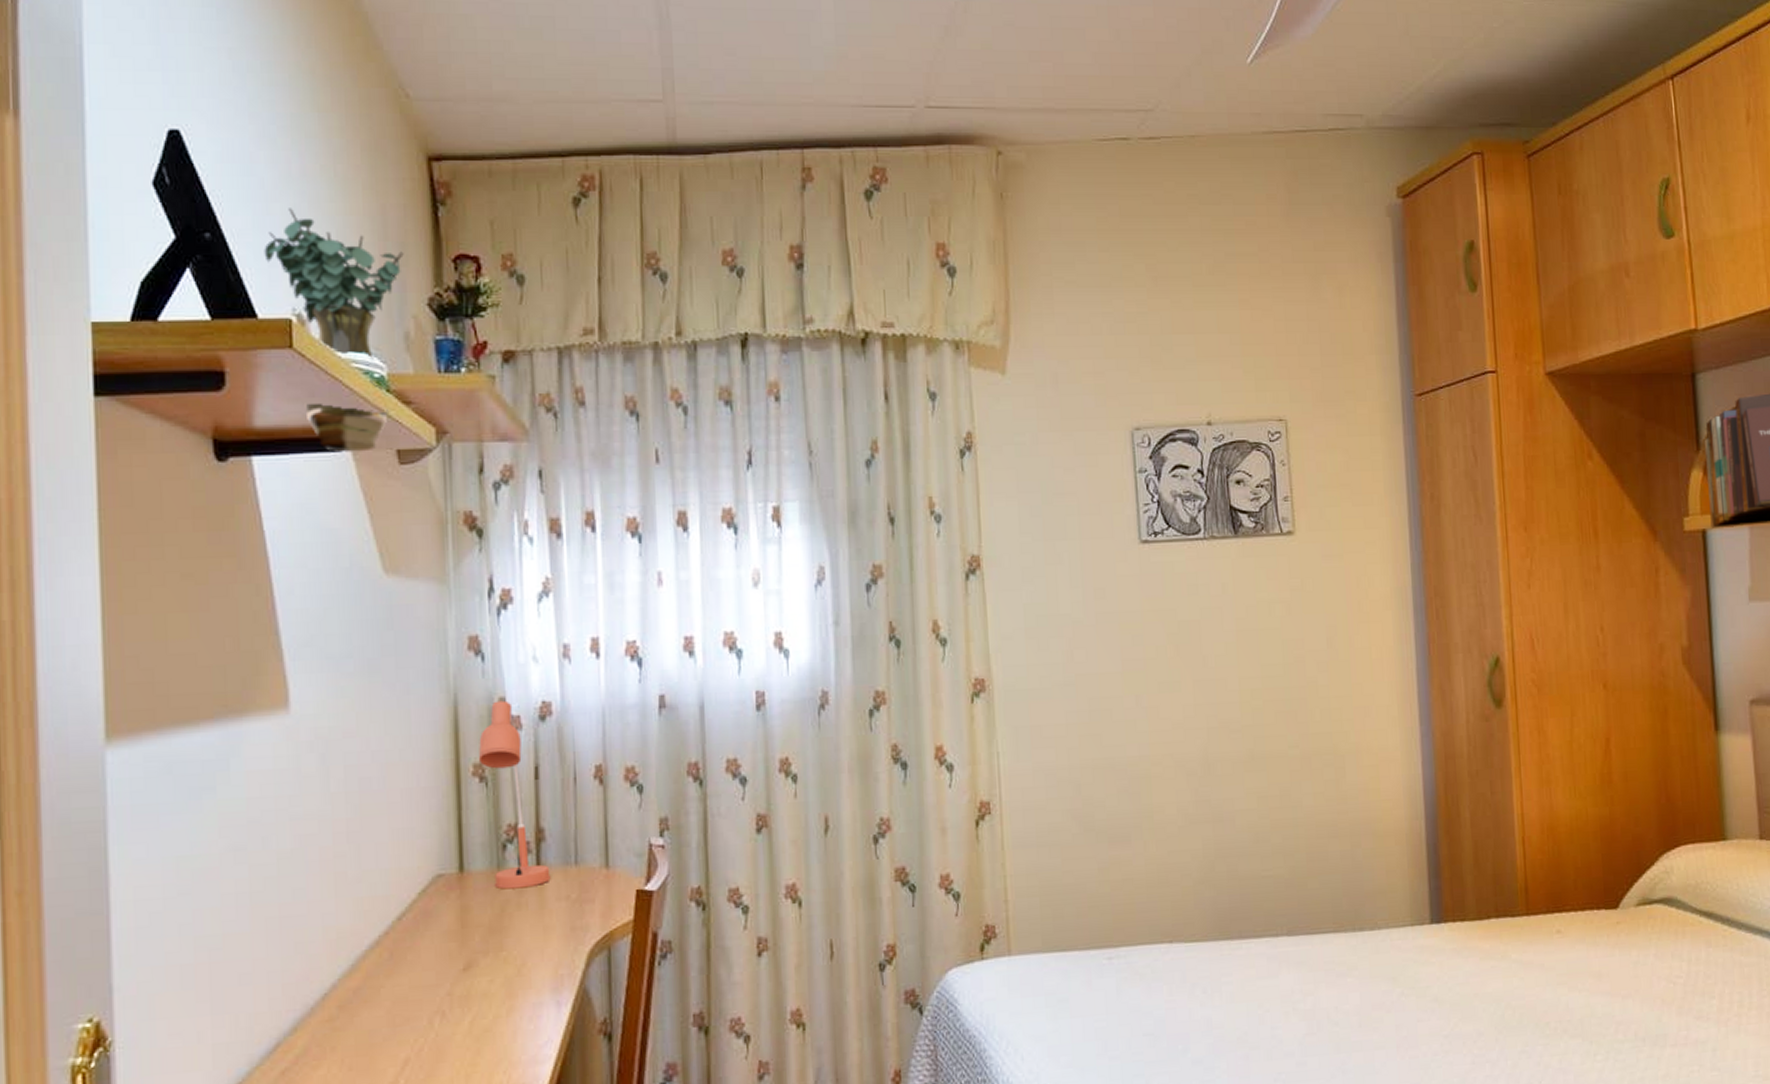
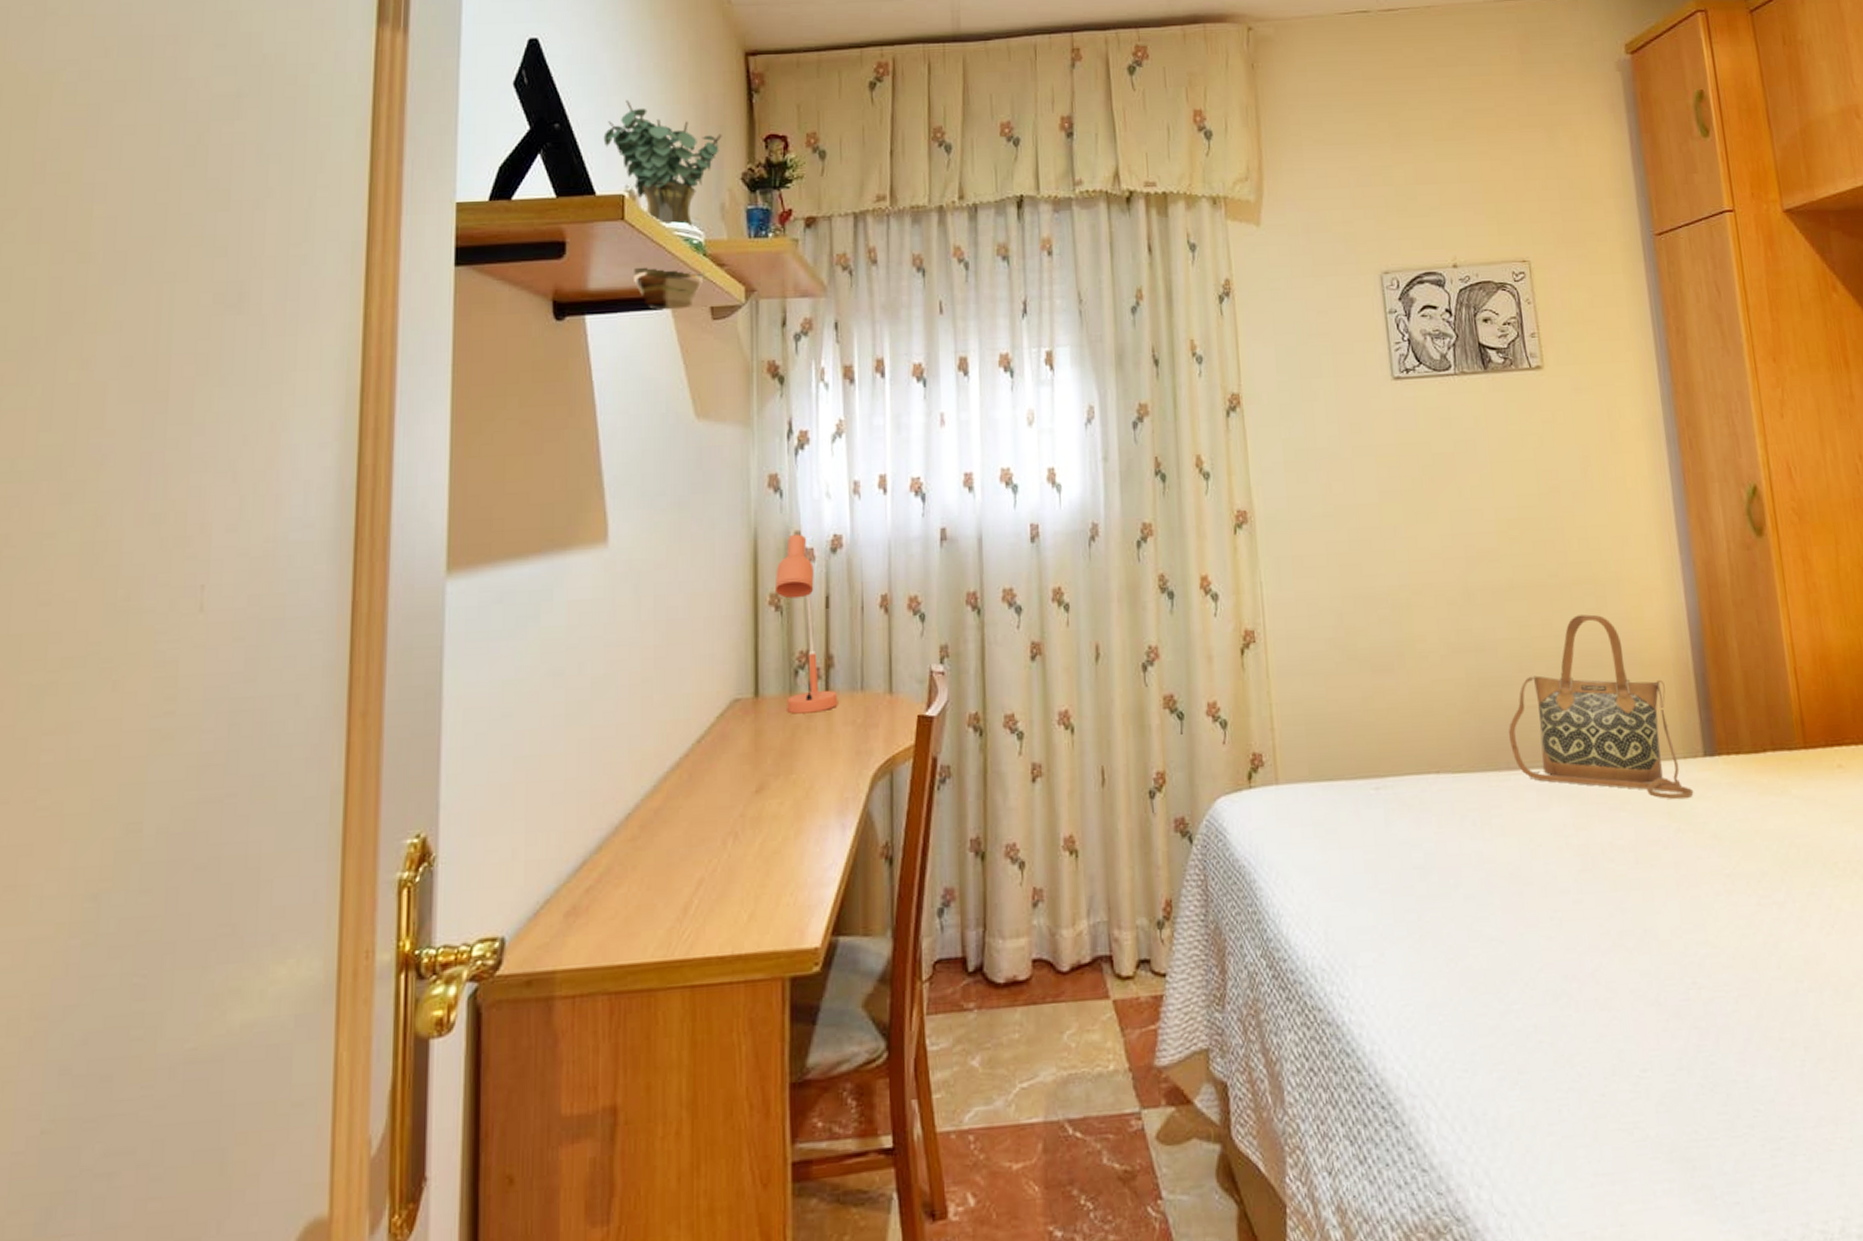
handbag: none [1242,785,1419,966] -> present [1508,614,1694,800]

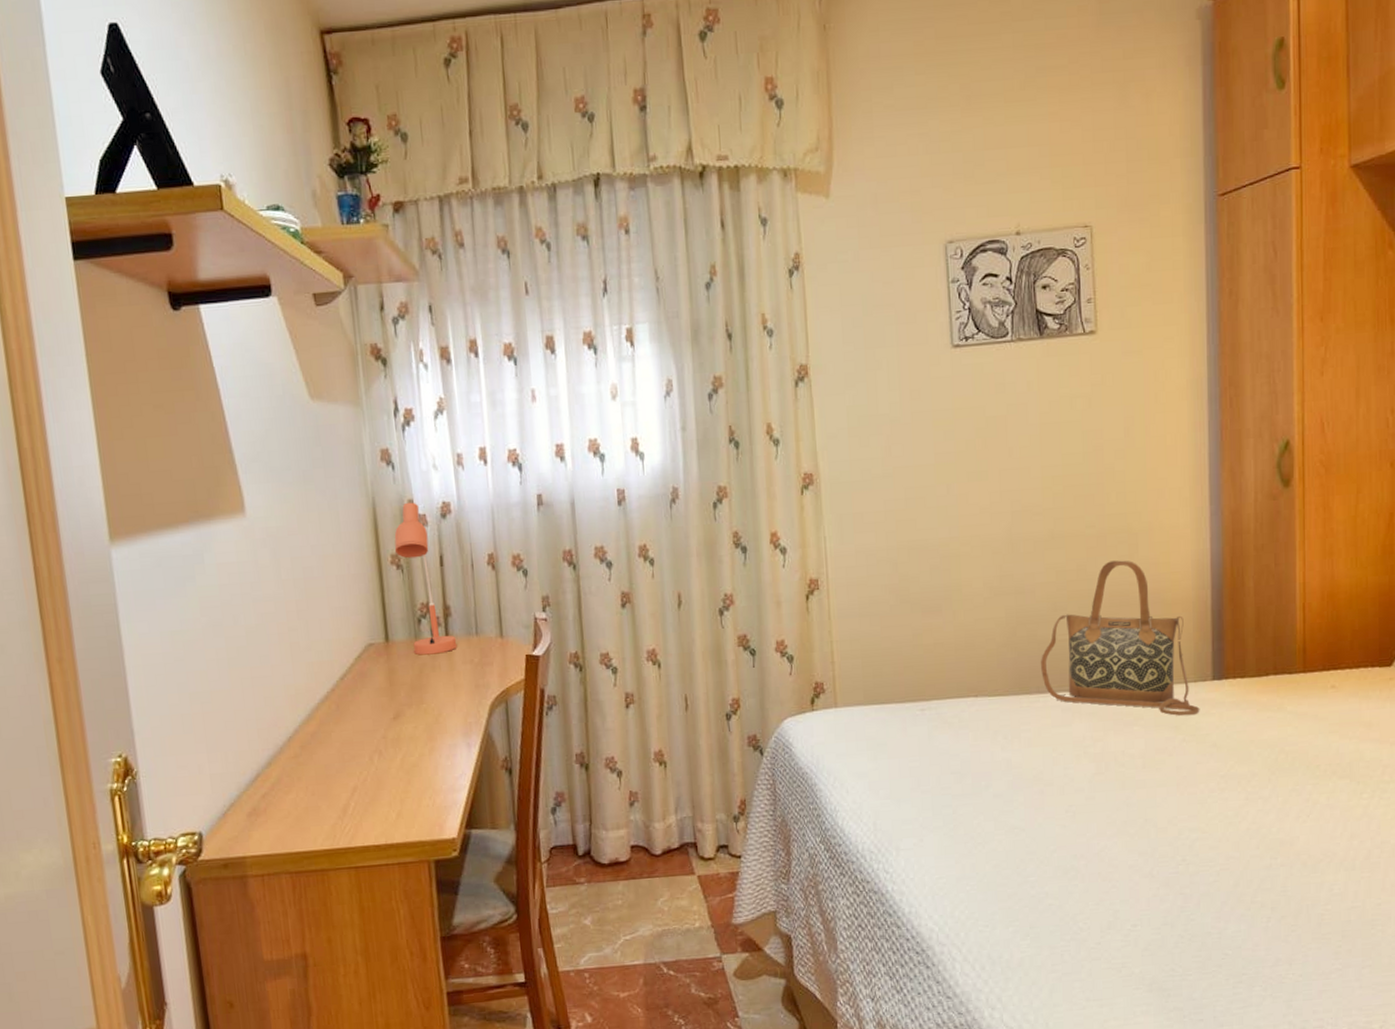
vase: present [603,100,722,310] -> none [193,86,307,298]

